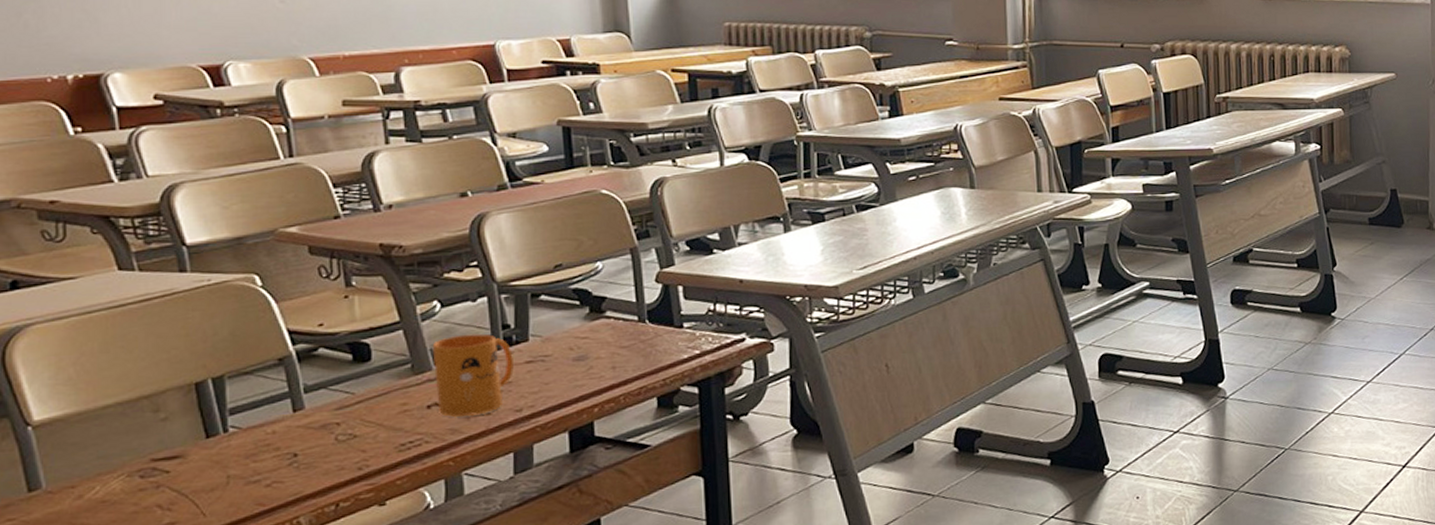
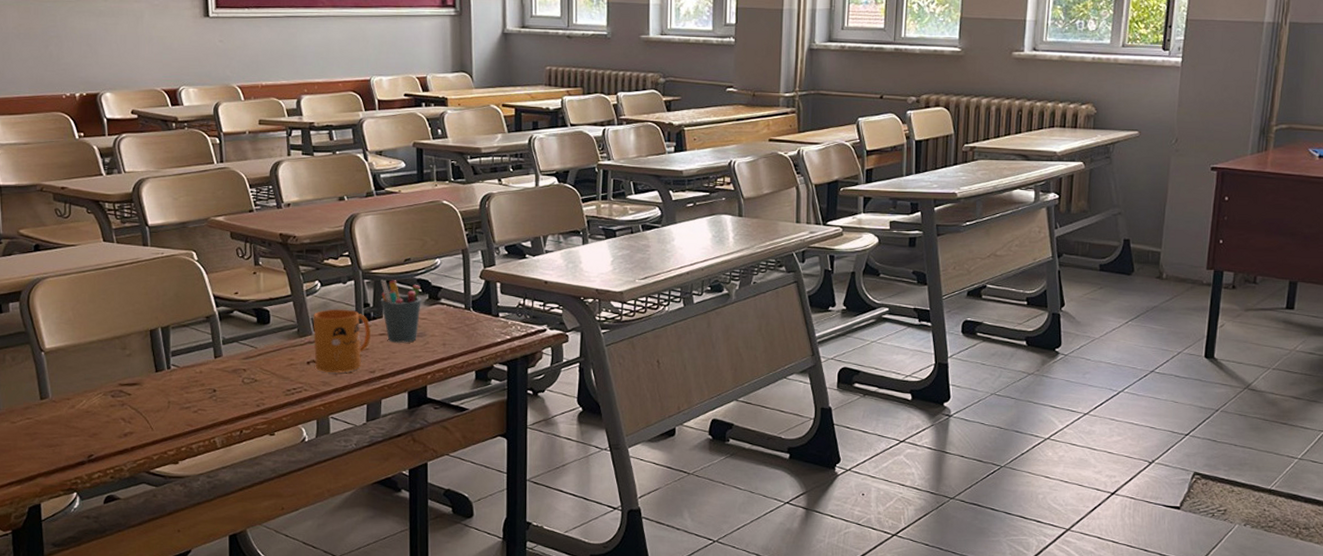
pen holder: none [523,292,580,371] -> present [380,280,421,343]

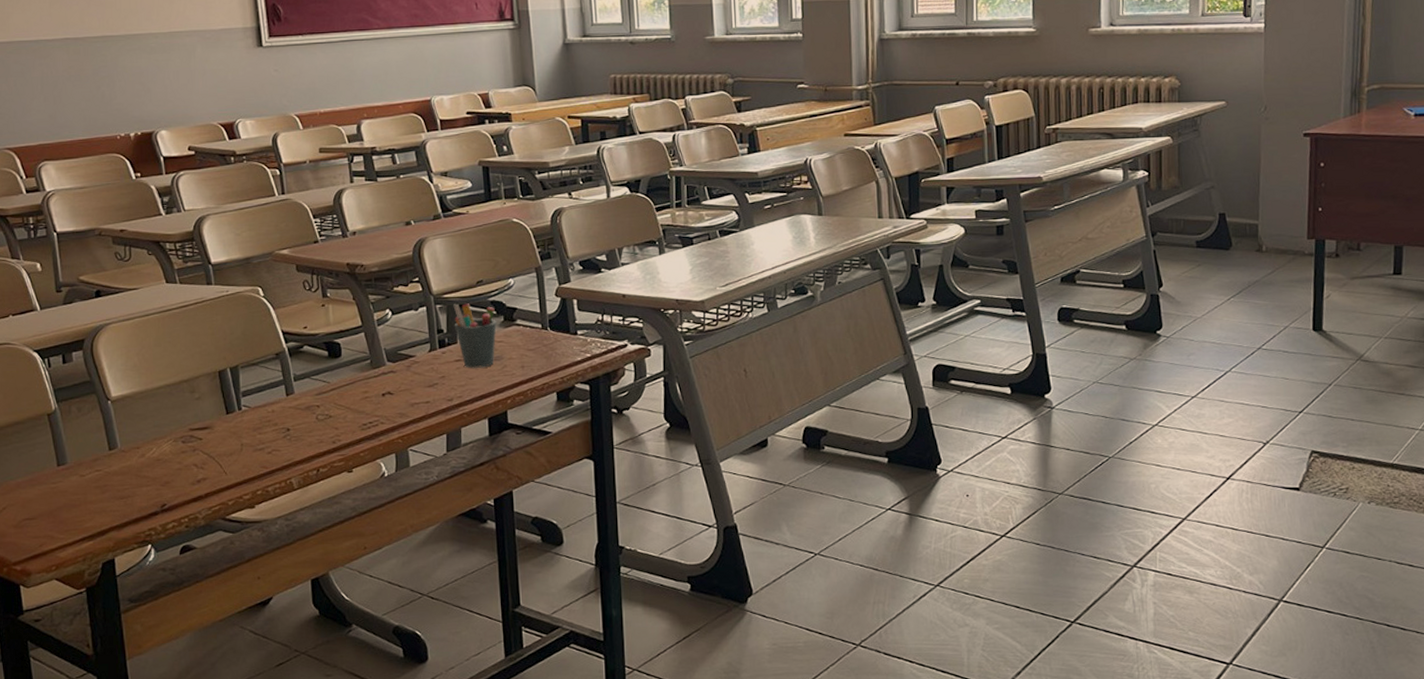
mug: present [313,309,371,373] -> none [385,336,446,403]

